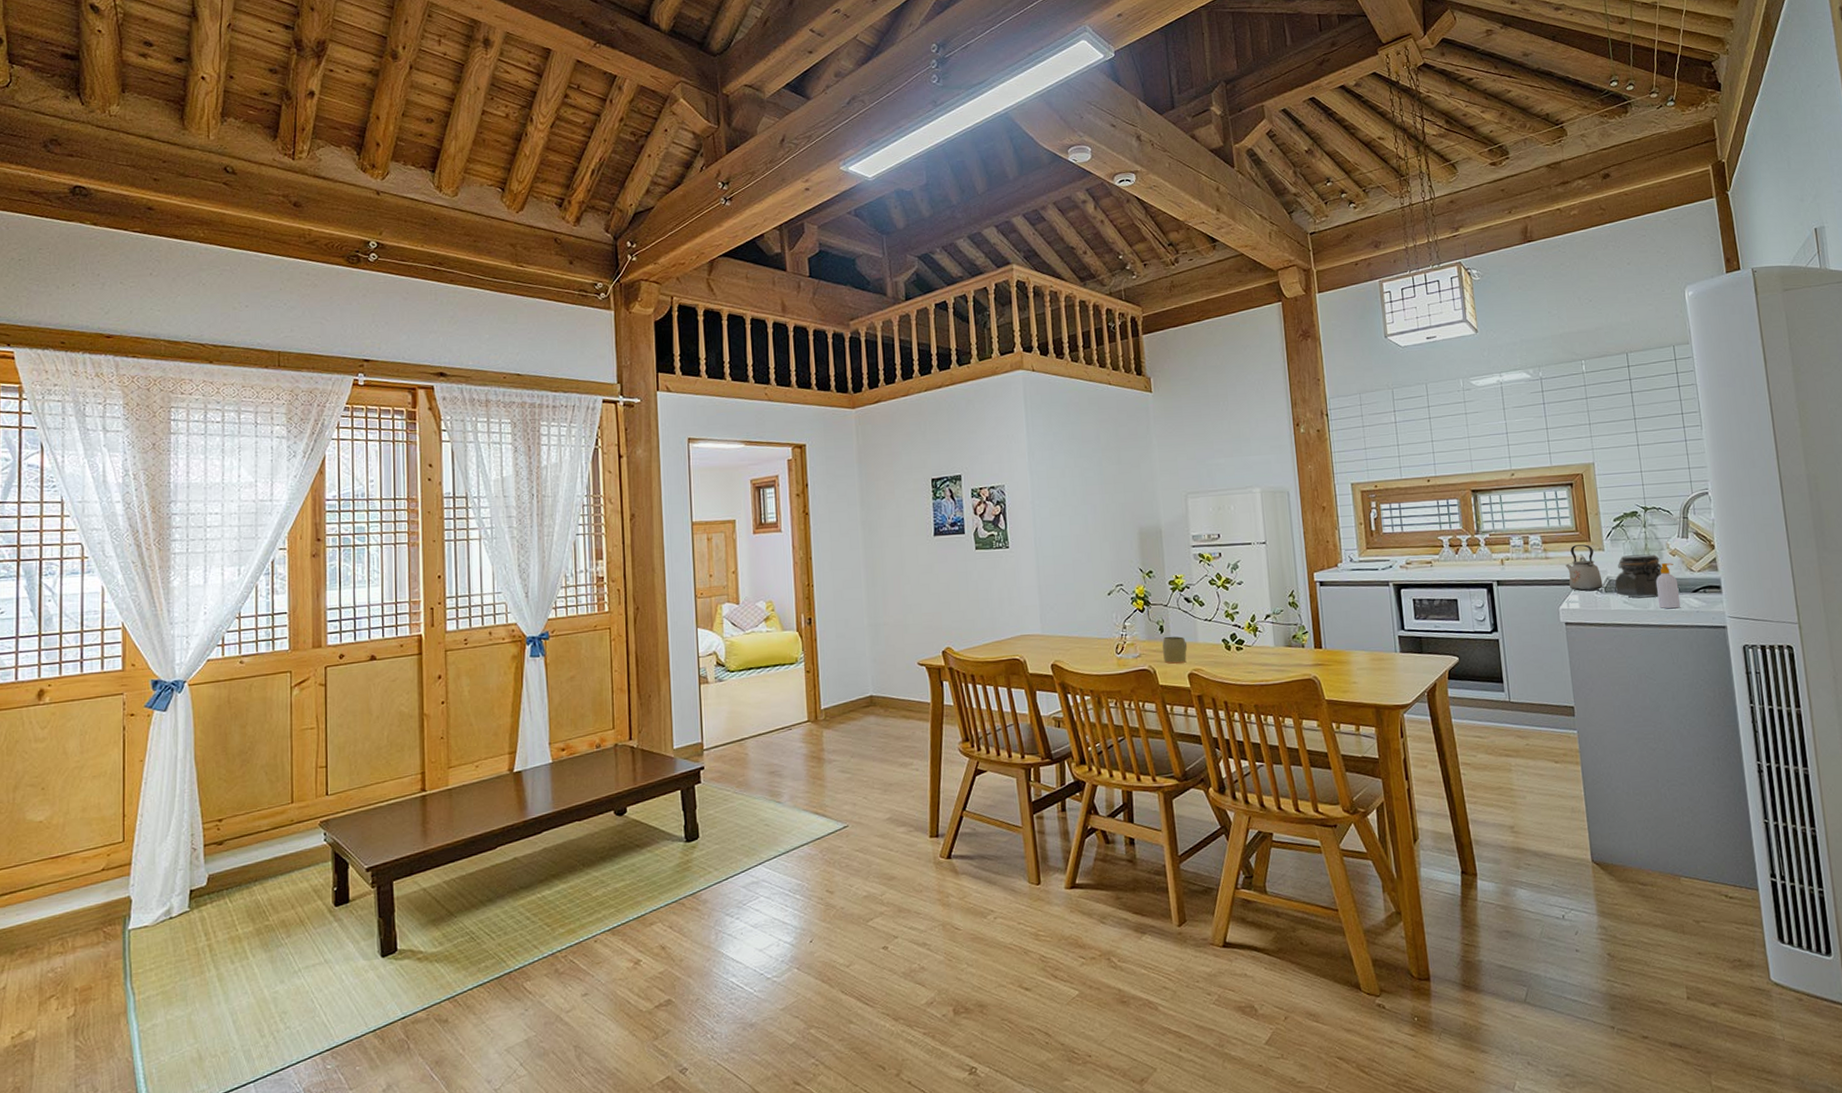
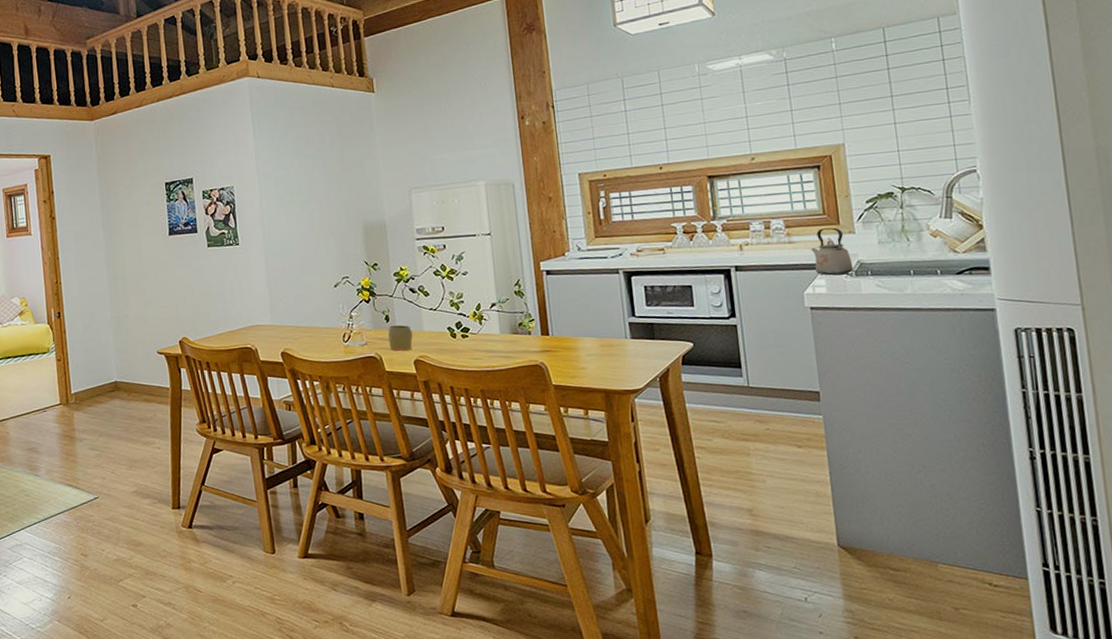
jar: present [1614,554,1663,599] -> none [866,235,922,282]
soap bottle: present [1655,563,1681,609] -> none [913,244,943,292]

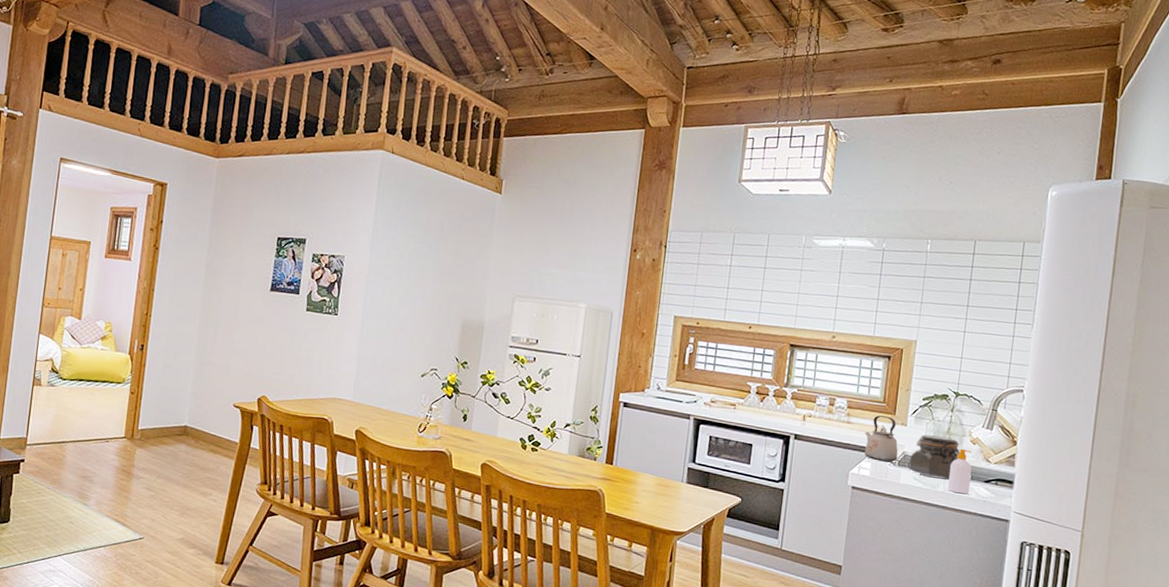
mug: present [388,325,413,351] -> none [461,425,487,453]
jar: none [866,235,922,282] -> present [909,434,960,480]
soap bottle: none [913,244,943,292] -> present [948,449,972,495]

